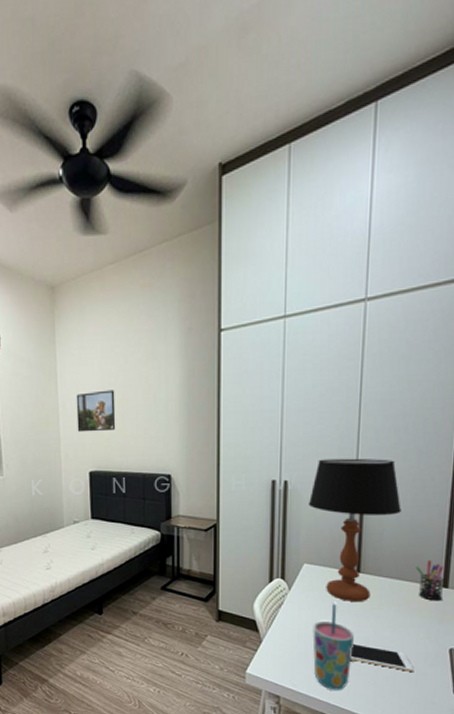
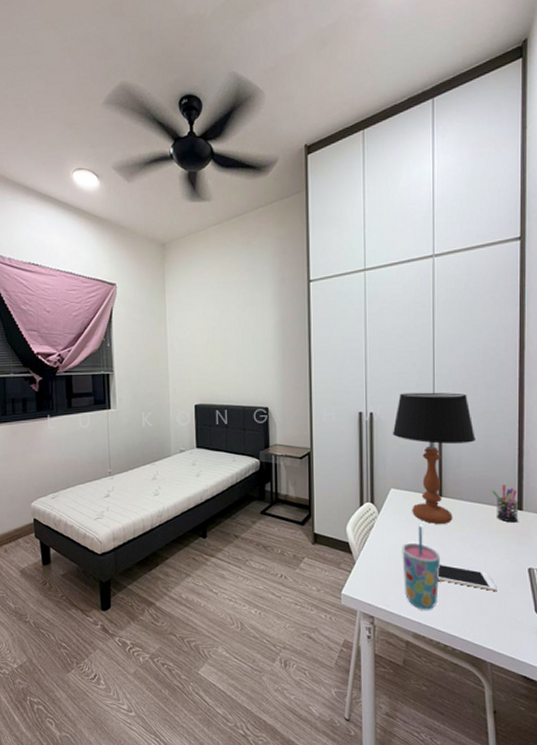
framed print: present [76,390,116,432] -> none [183,332,219,370]

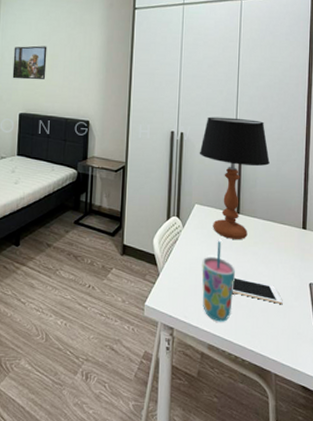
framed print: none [183,332,219,370] -> present [12,46,47,80]
pen holder: present [492,485,519,523] -> none [282,205,304,241]

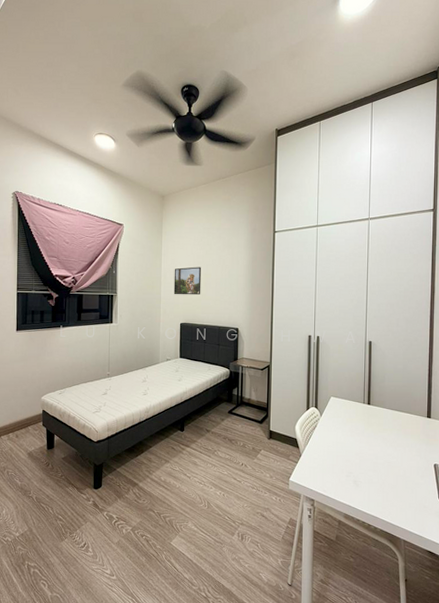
table lamp: present [199,116,270,240] -> none [333,322,397,427]
cup: present [202,240,236,322] -> none [338,427,368,496]
cell phone: present [232,277,283,304] -> none [364,458,410,481]

